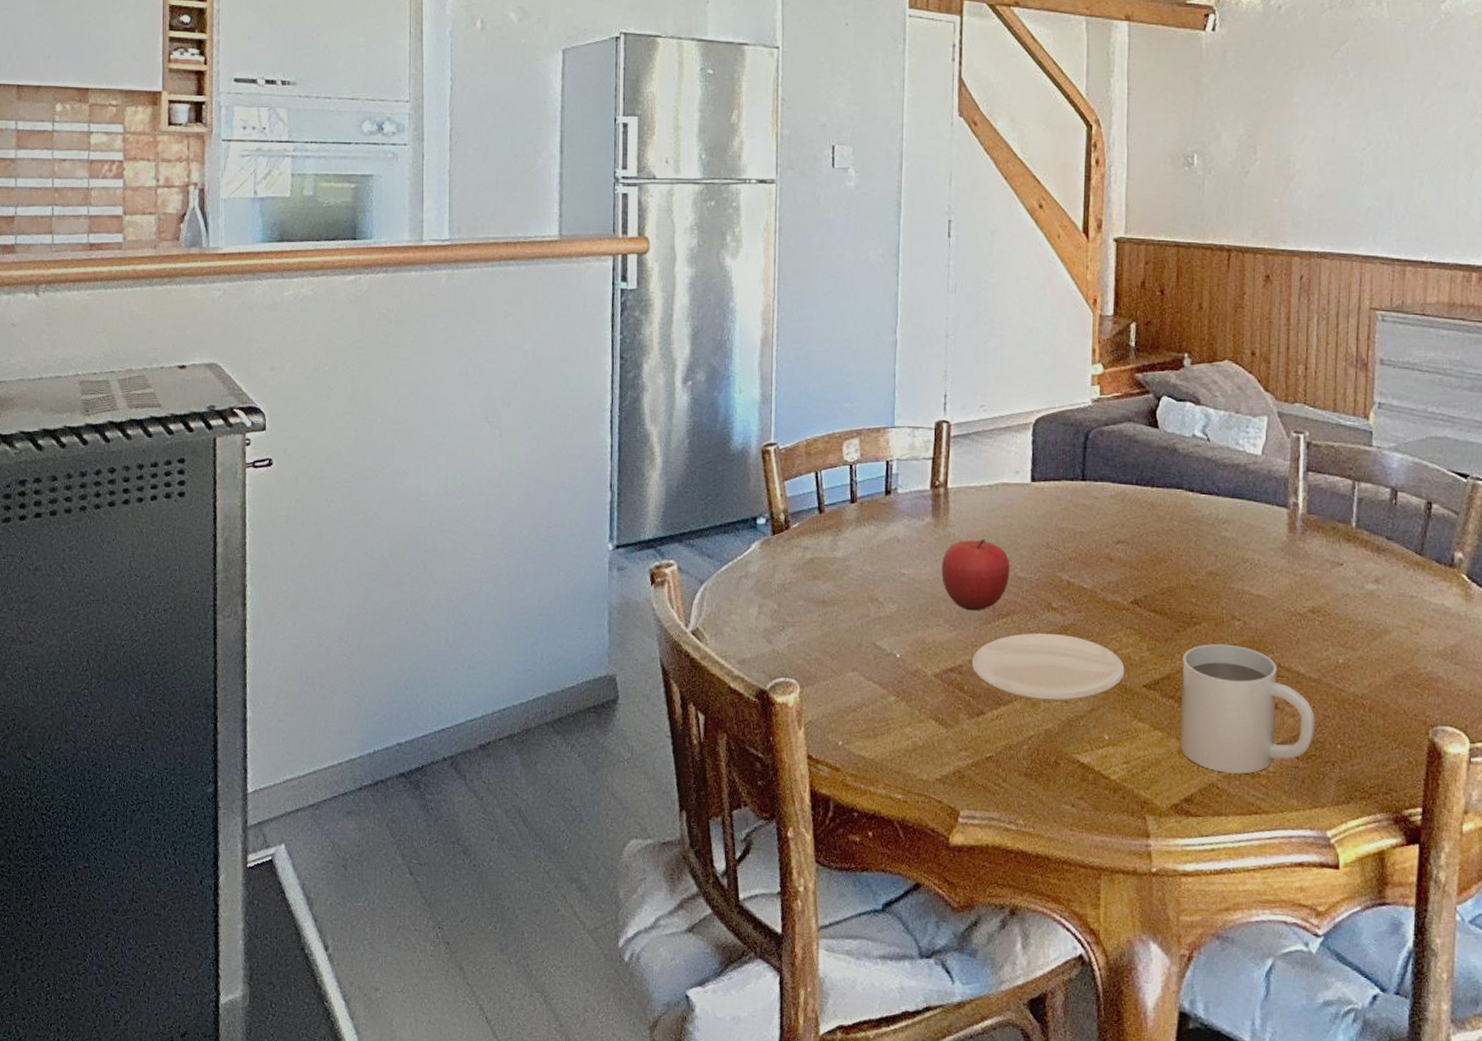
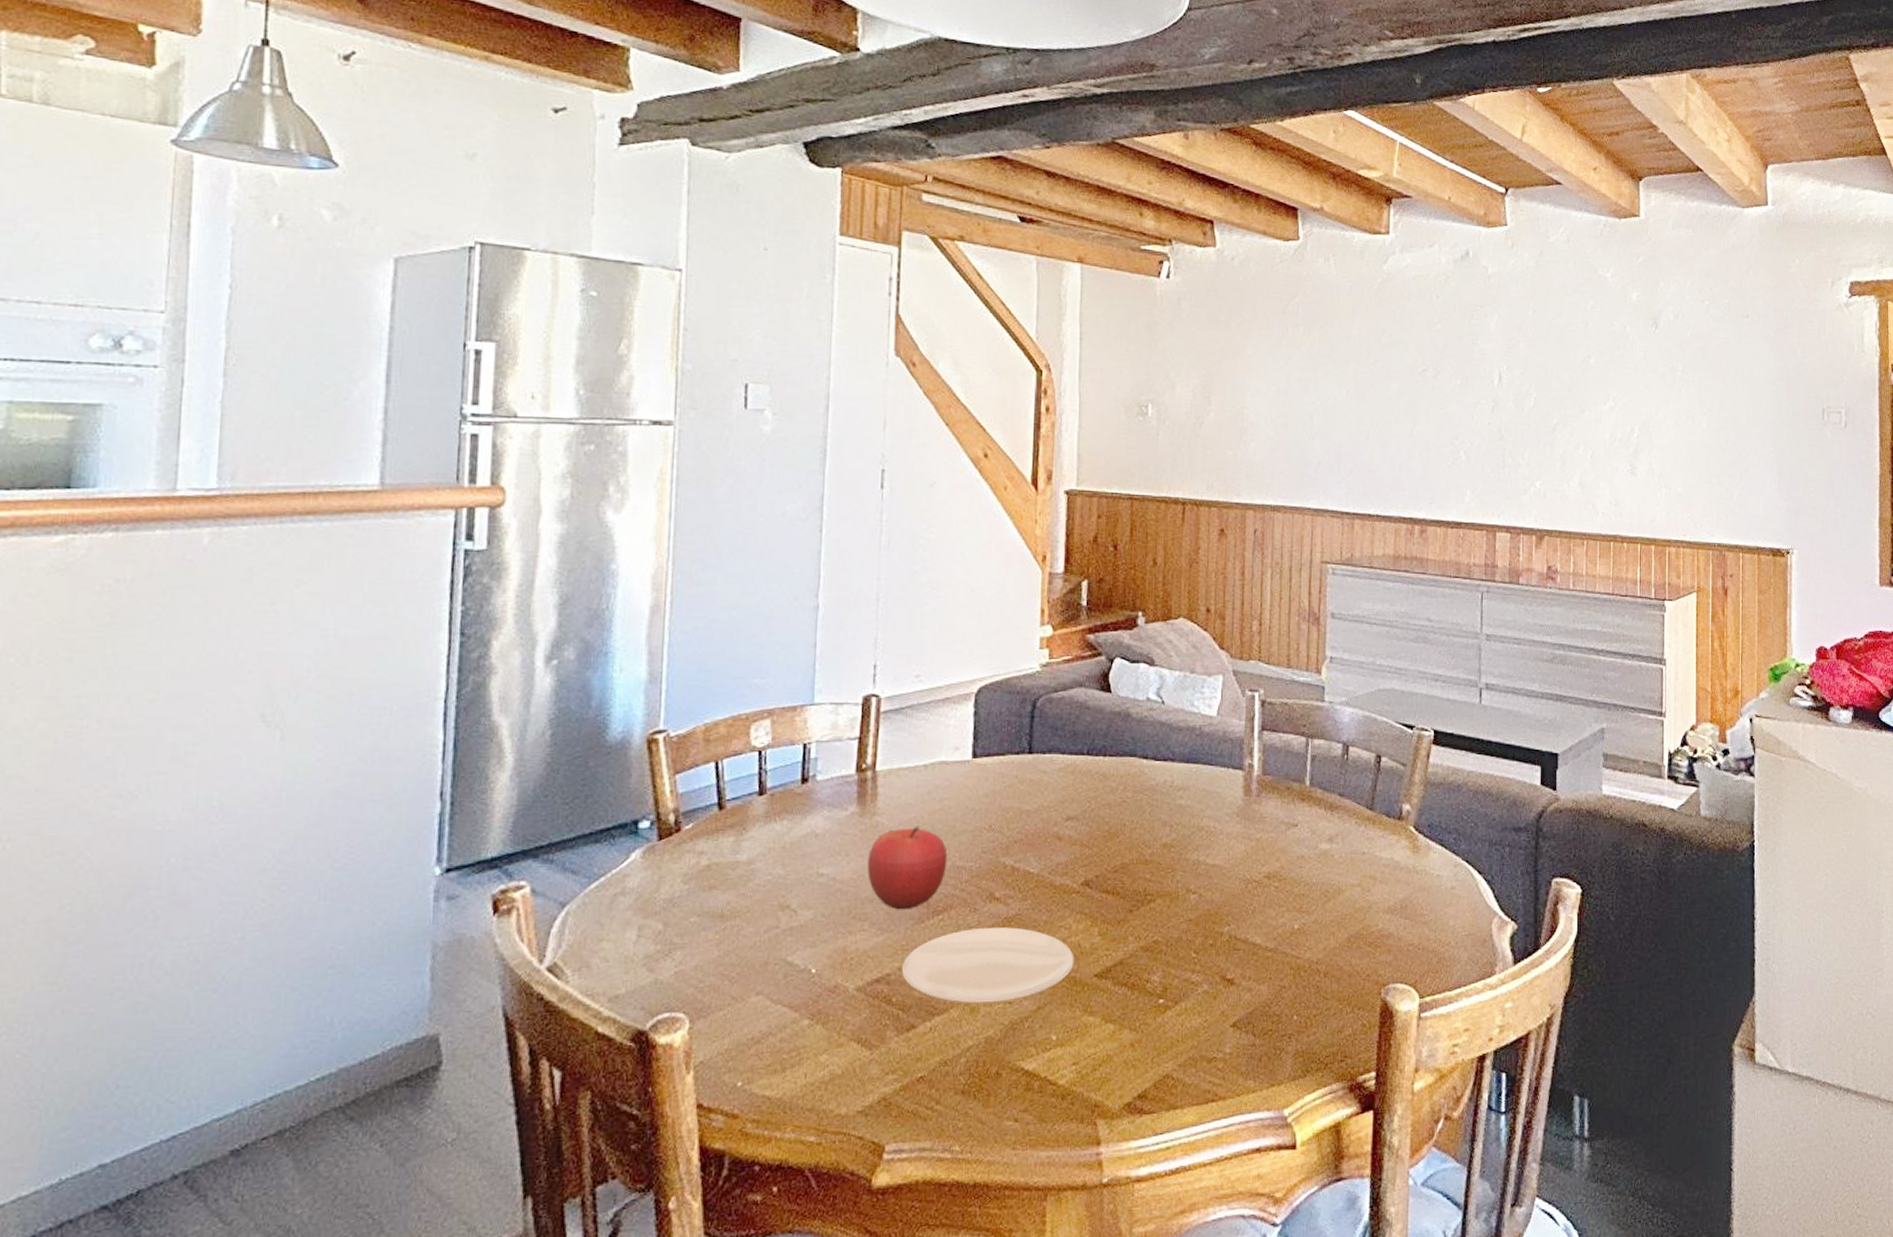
mug: present [1180,643,1316,774] -> none [1133,920,1272,1062]

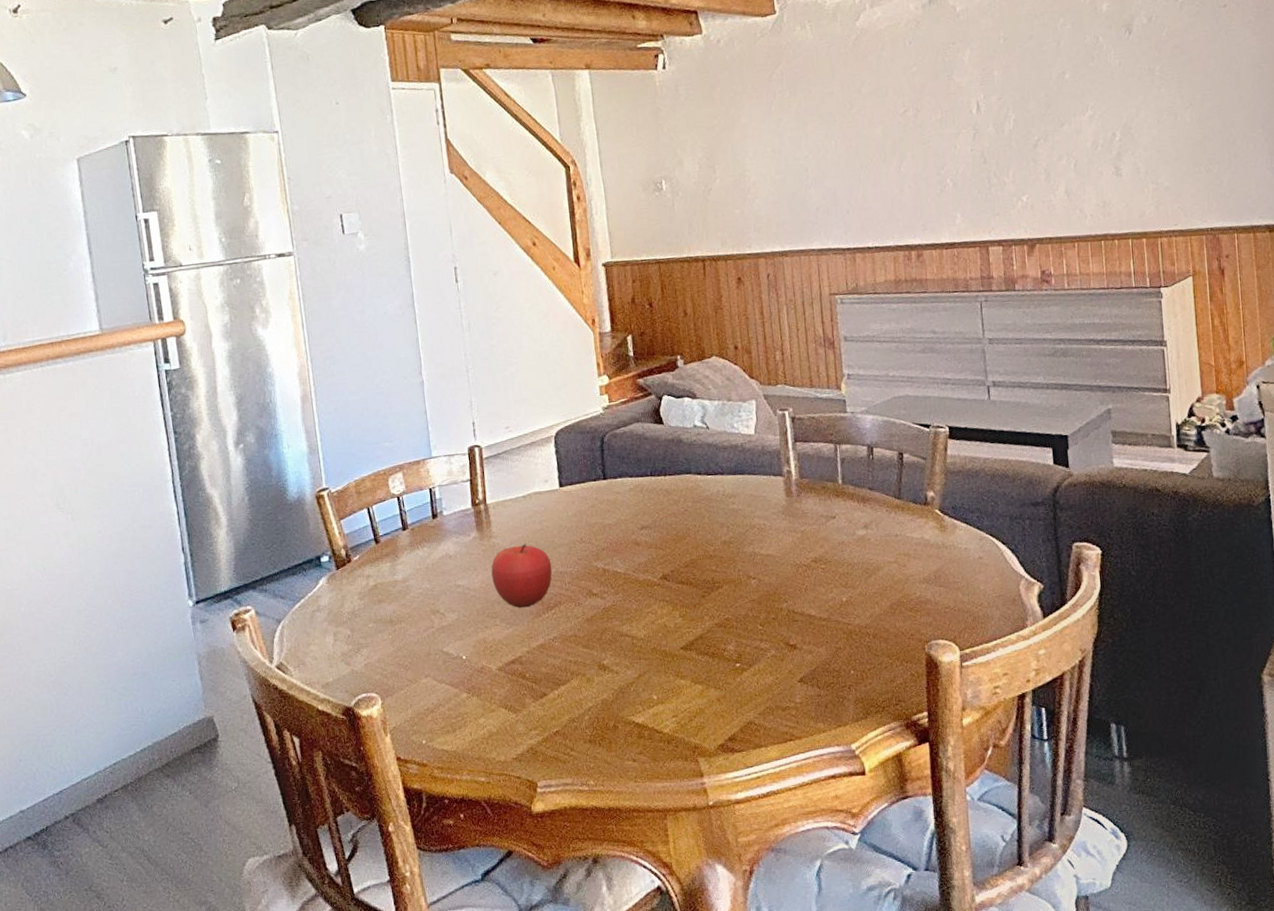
plate: present [901,926,1074,1005] -> none [529,615,663,676]

